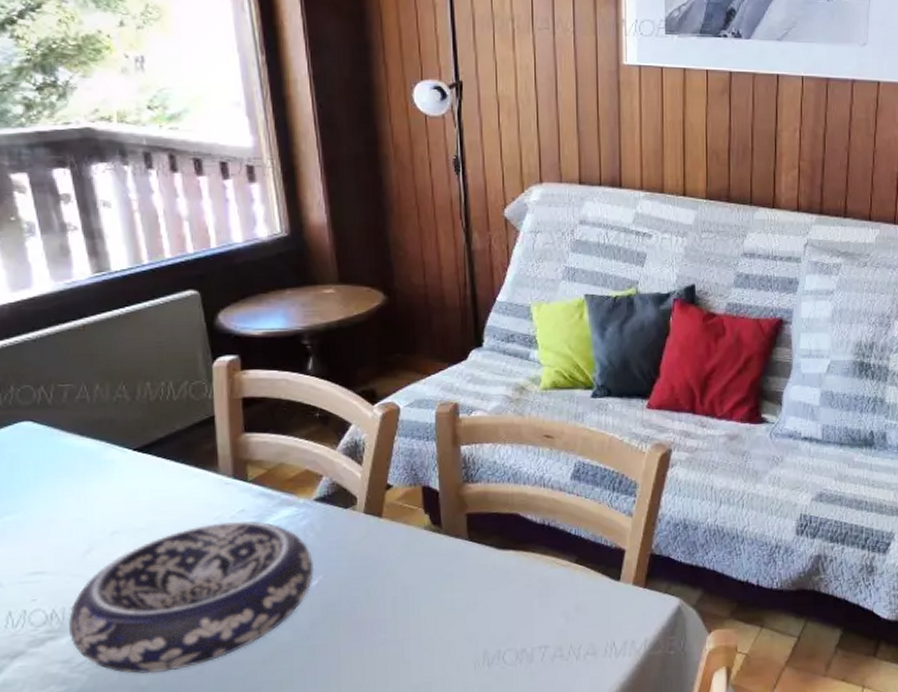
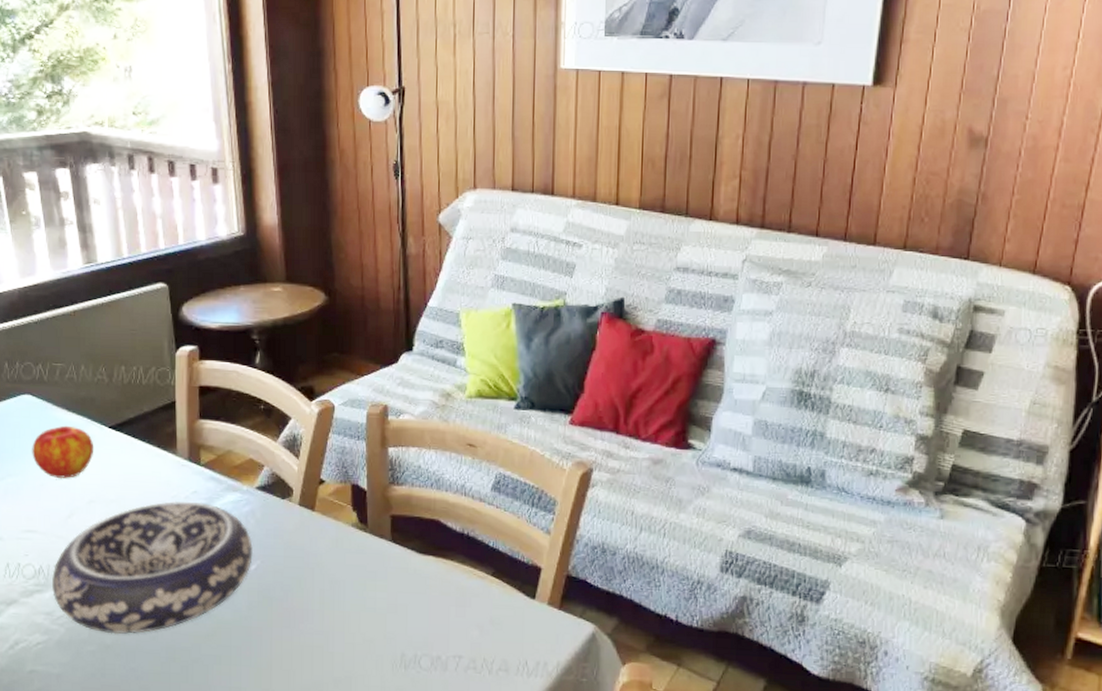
apple: none [35,452,116,512] -> present [32,425,94,479]

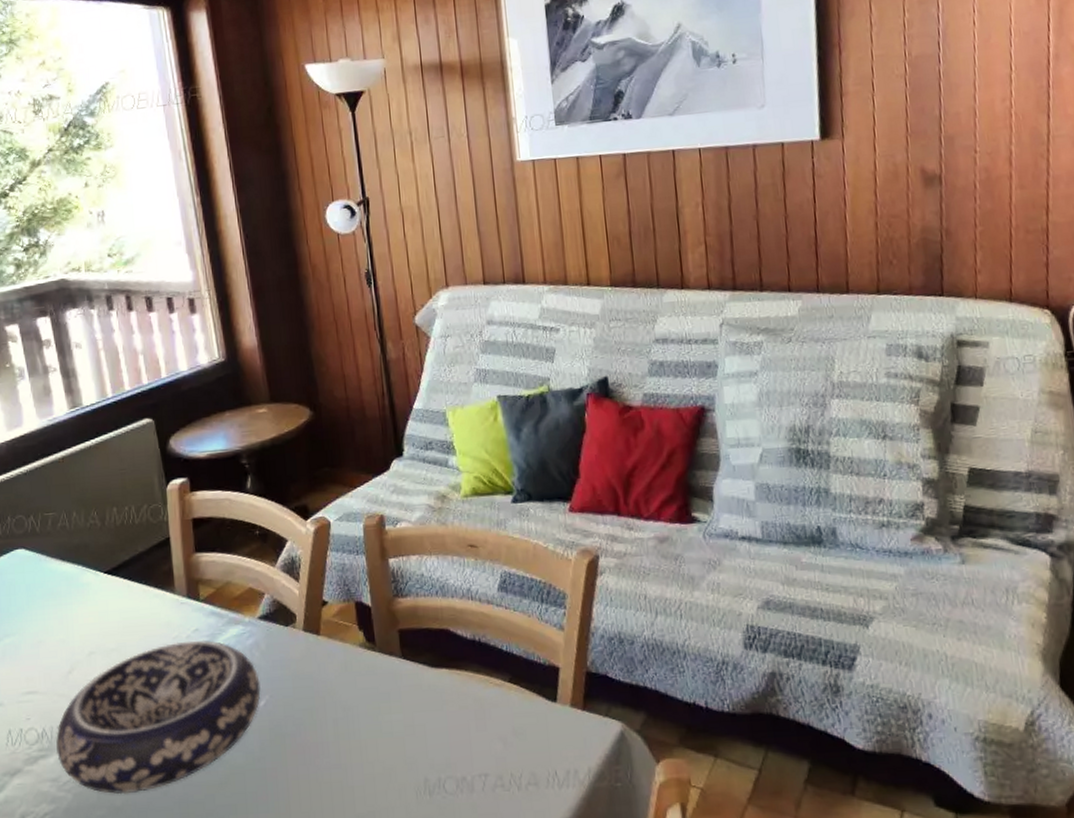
apple: present [32,425,94,479] -> none [28,576,91,633]

